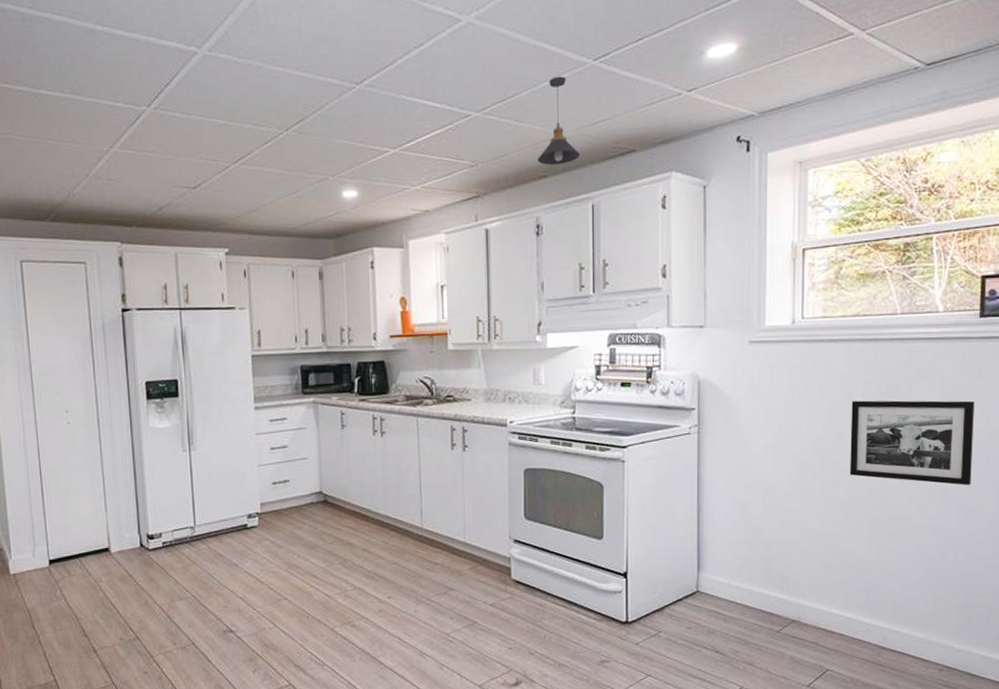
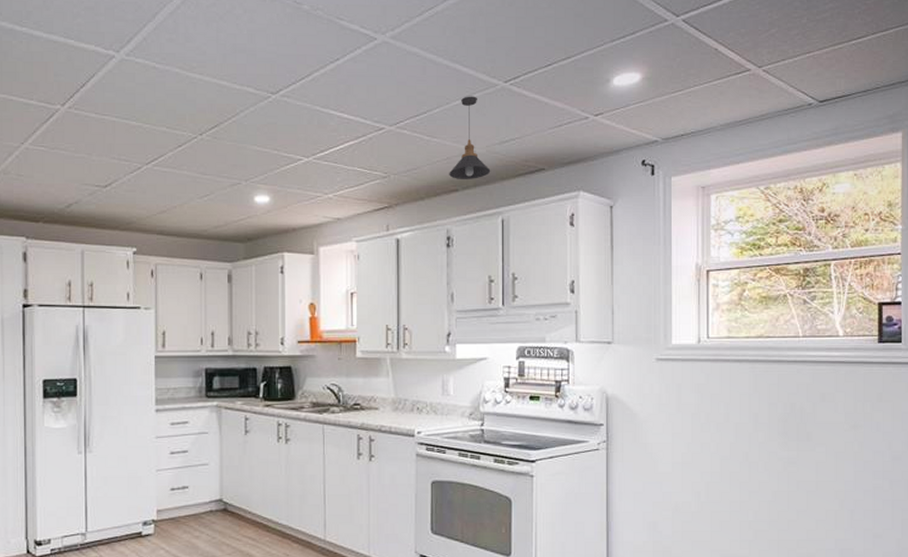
picture frame: present [850,400,975,485] -> none [757,421,877,509]

